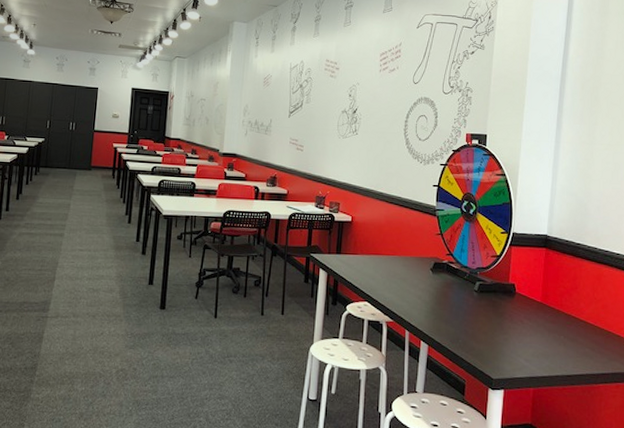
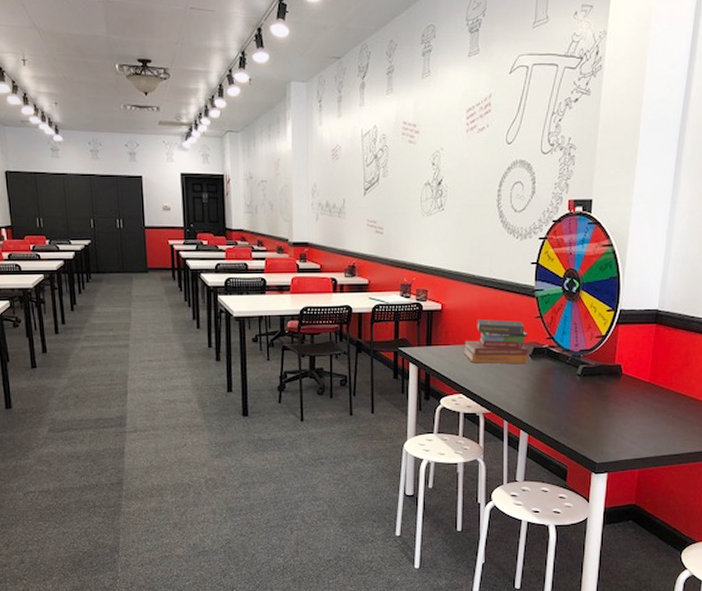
books: none [370,232,430,277] -> present [464,318,528,364]

